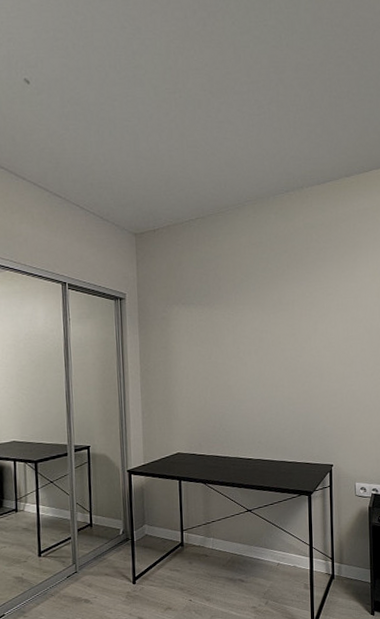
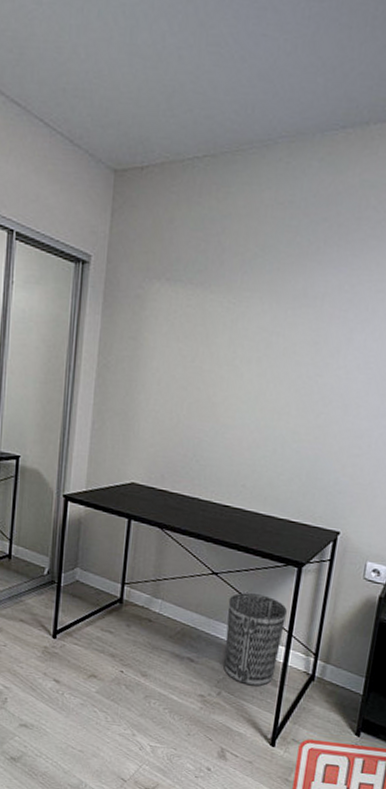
wastebasket: none [262,520,306,592] -> present [223,592,287,687]

